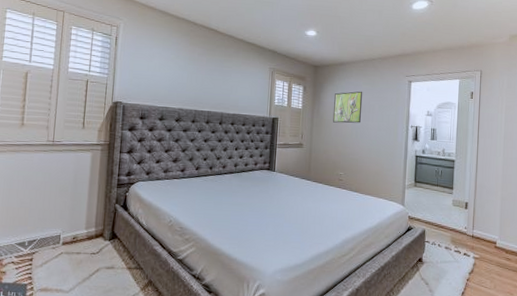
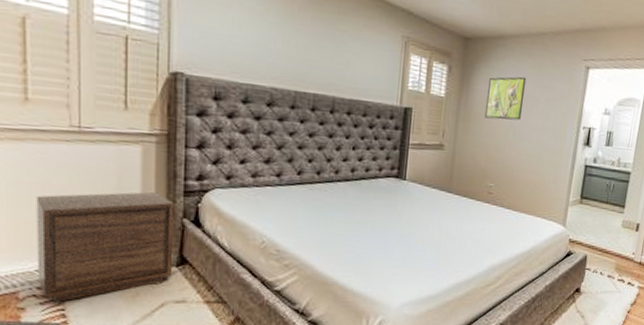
nightstand: none [16,184,111,267] -> present [36,191,175,302]

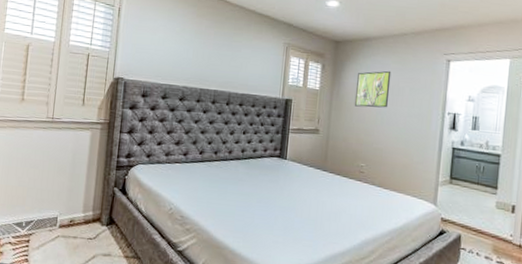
nightstand: present [36,191,175,302] -> none [13,166,109,249]

